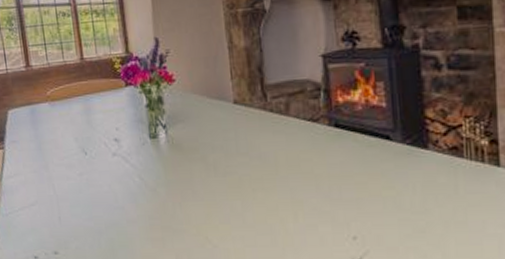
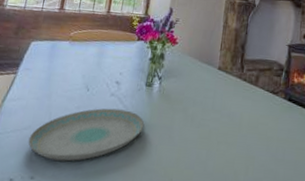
plate: none [39,169,160,233] -> present [28,108,145,162]

